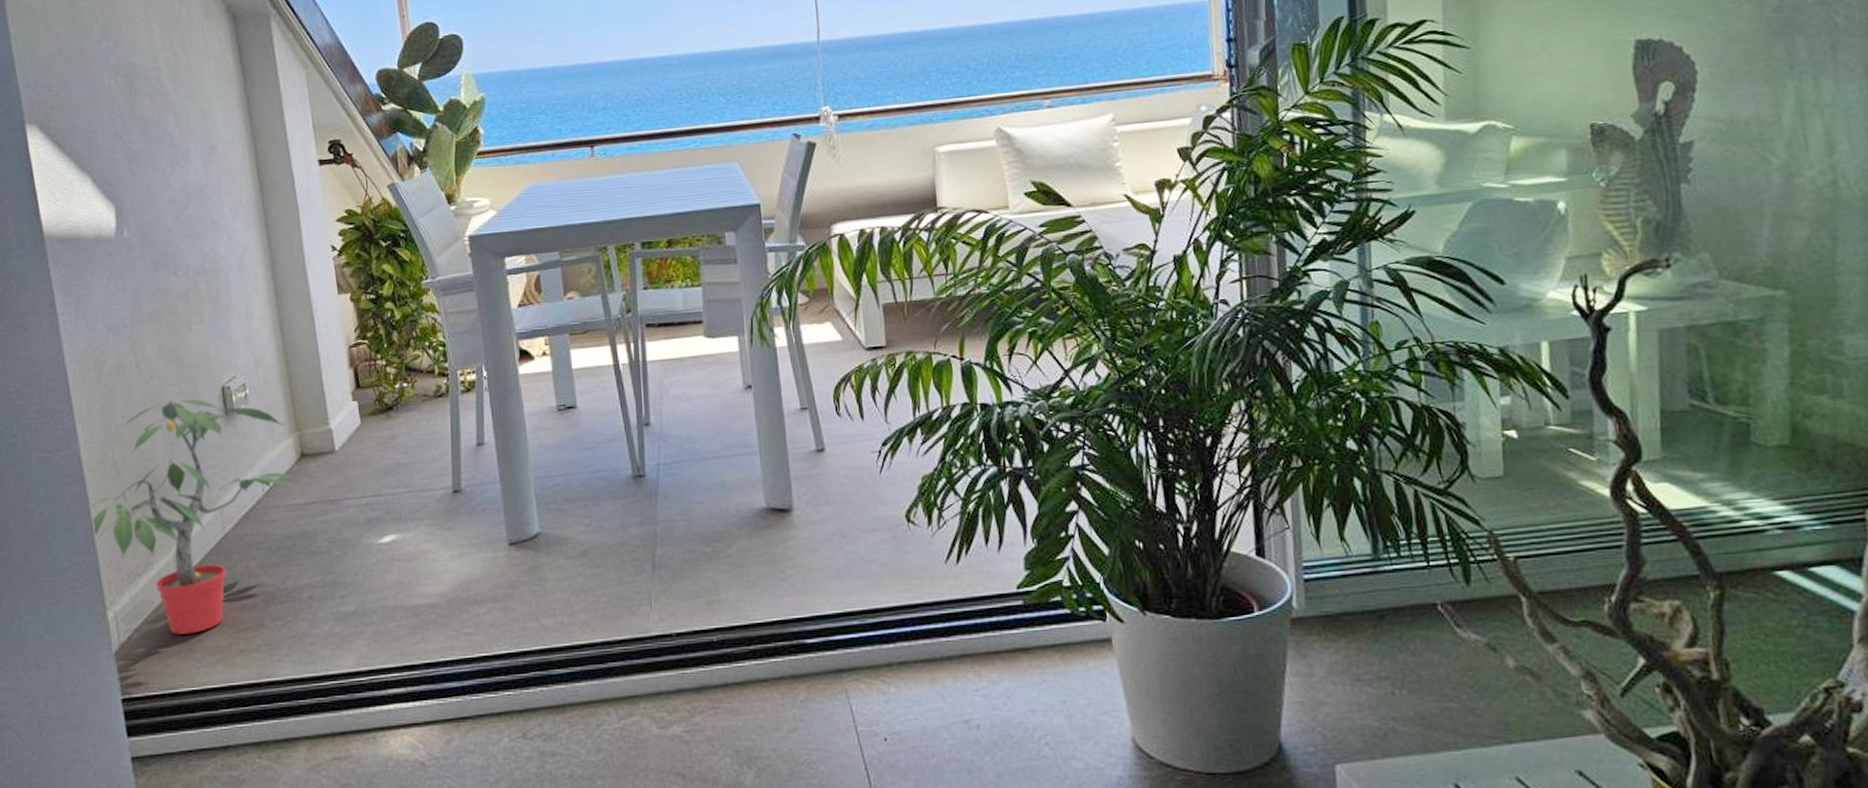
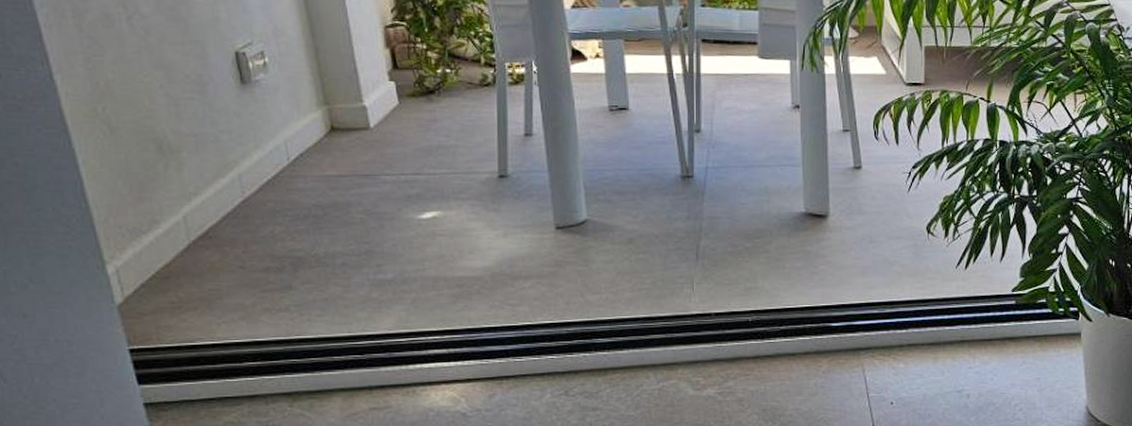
potted plant: present [89,399,298,635] -> none [77,60,328,292]

